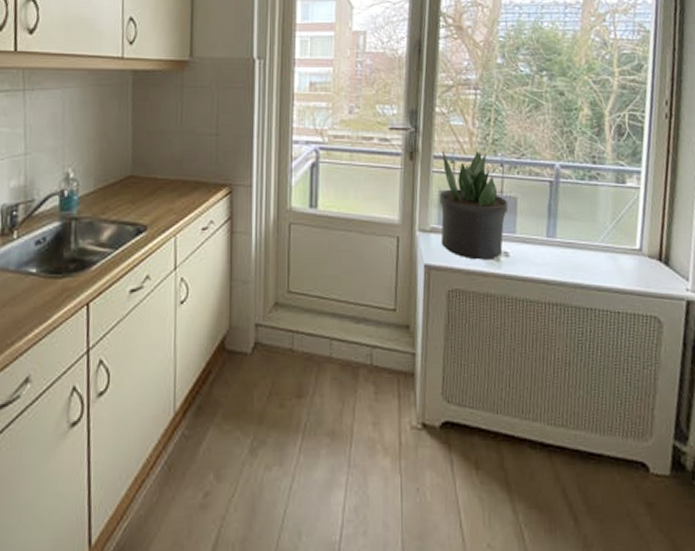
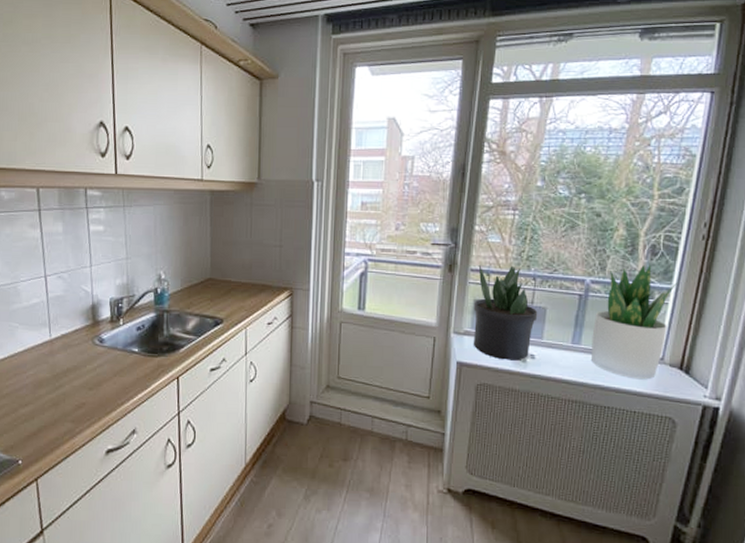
planter: none [567,147,647,275] -> present [592,265,678,380]

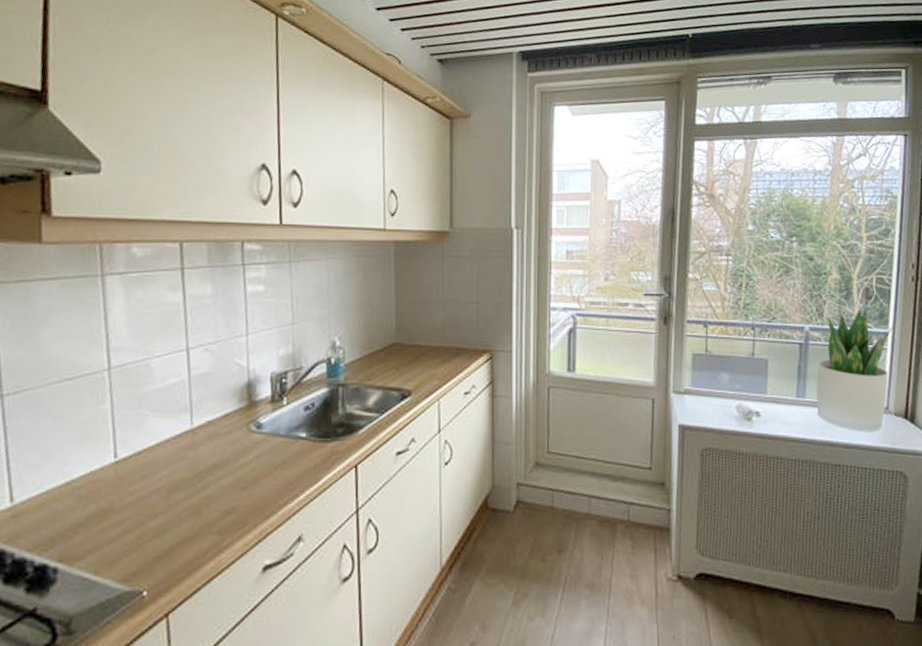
planter: present [473,264,538,361] -> none [692,315,760,420]

